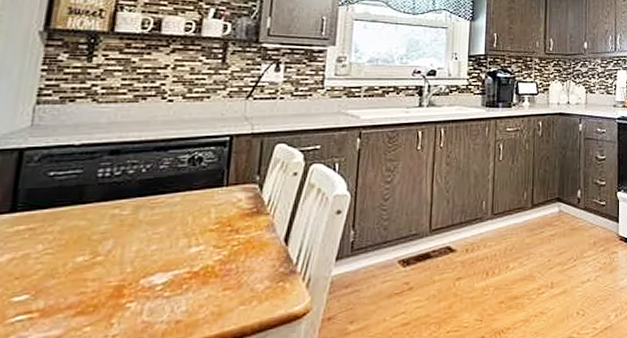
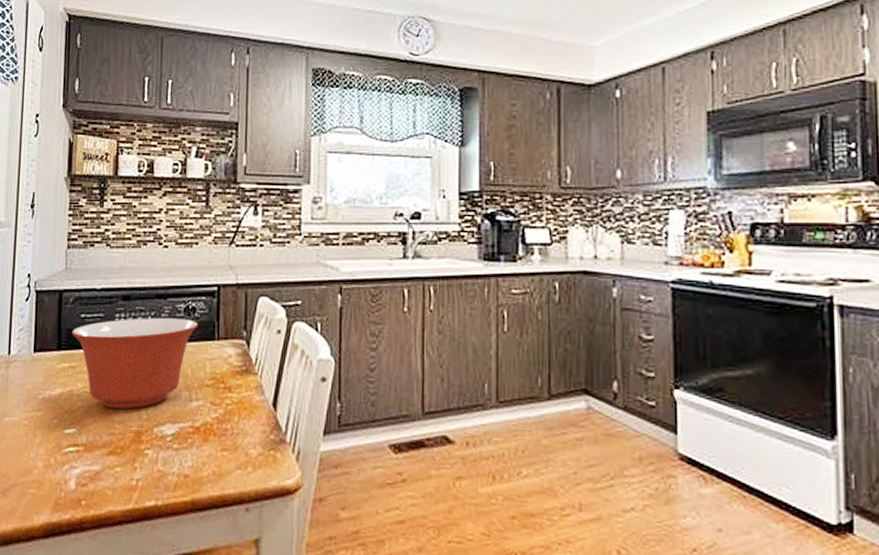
mixing bowl: none [33,169,205,267] -> present [71,318,198,409]

